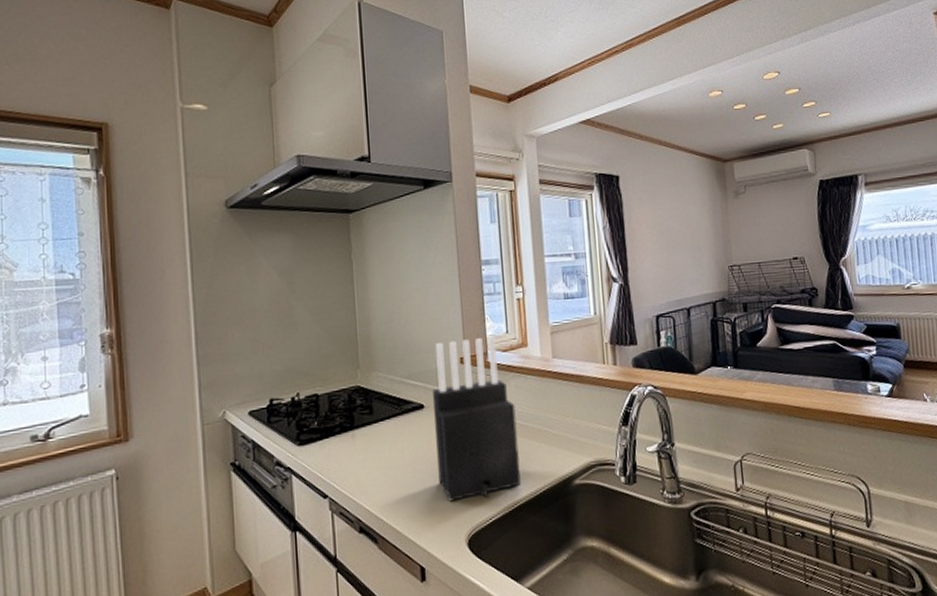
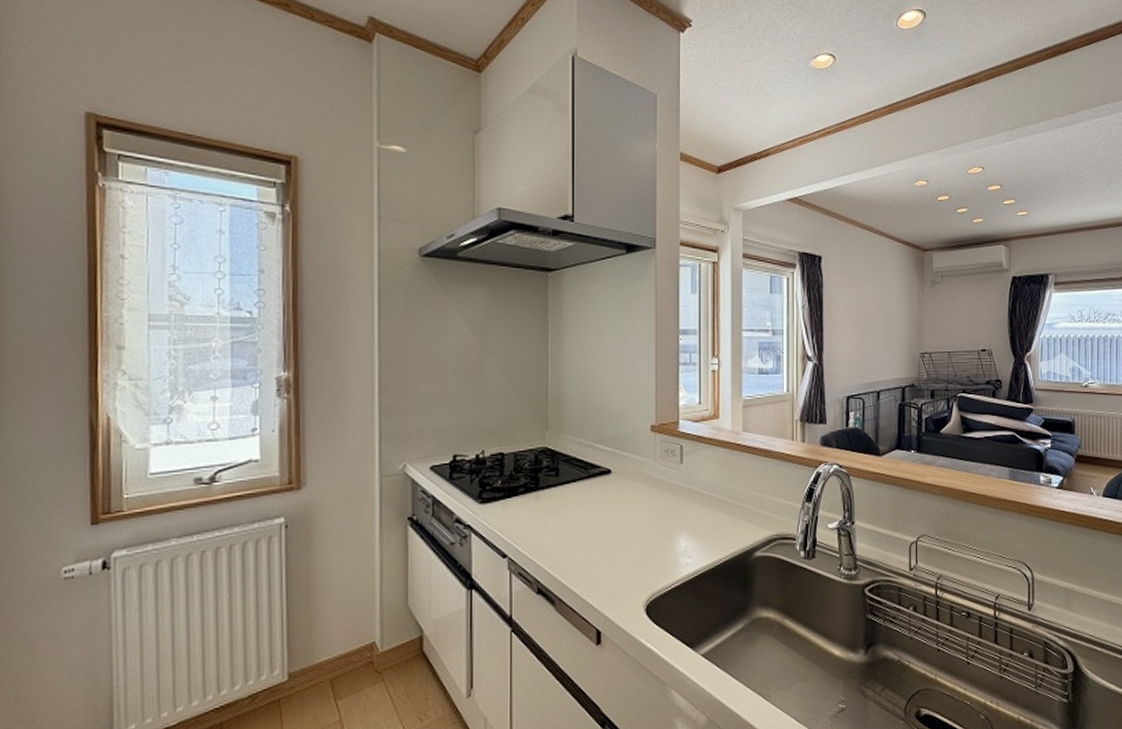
knife block: present [432,336,521,502] -> none [620,406,703,567]

